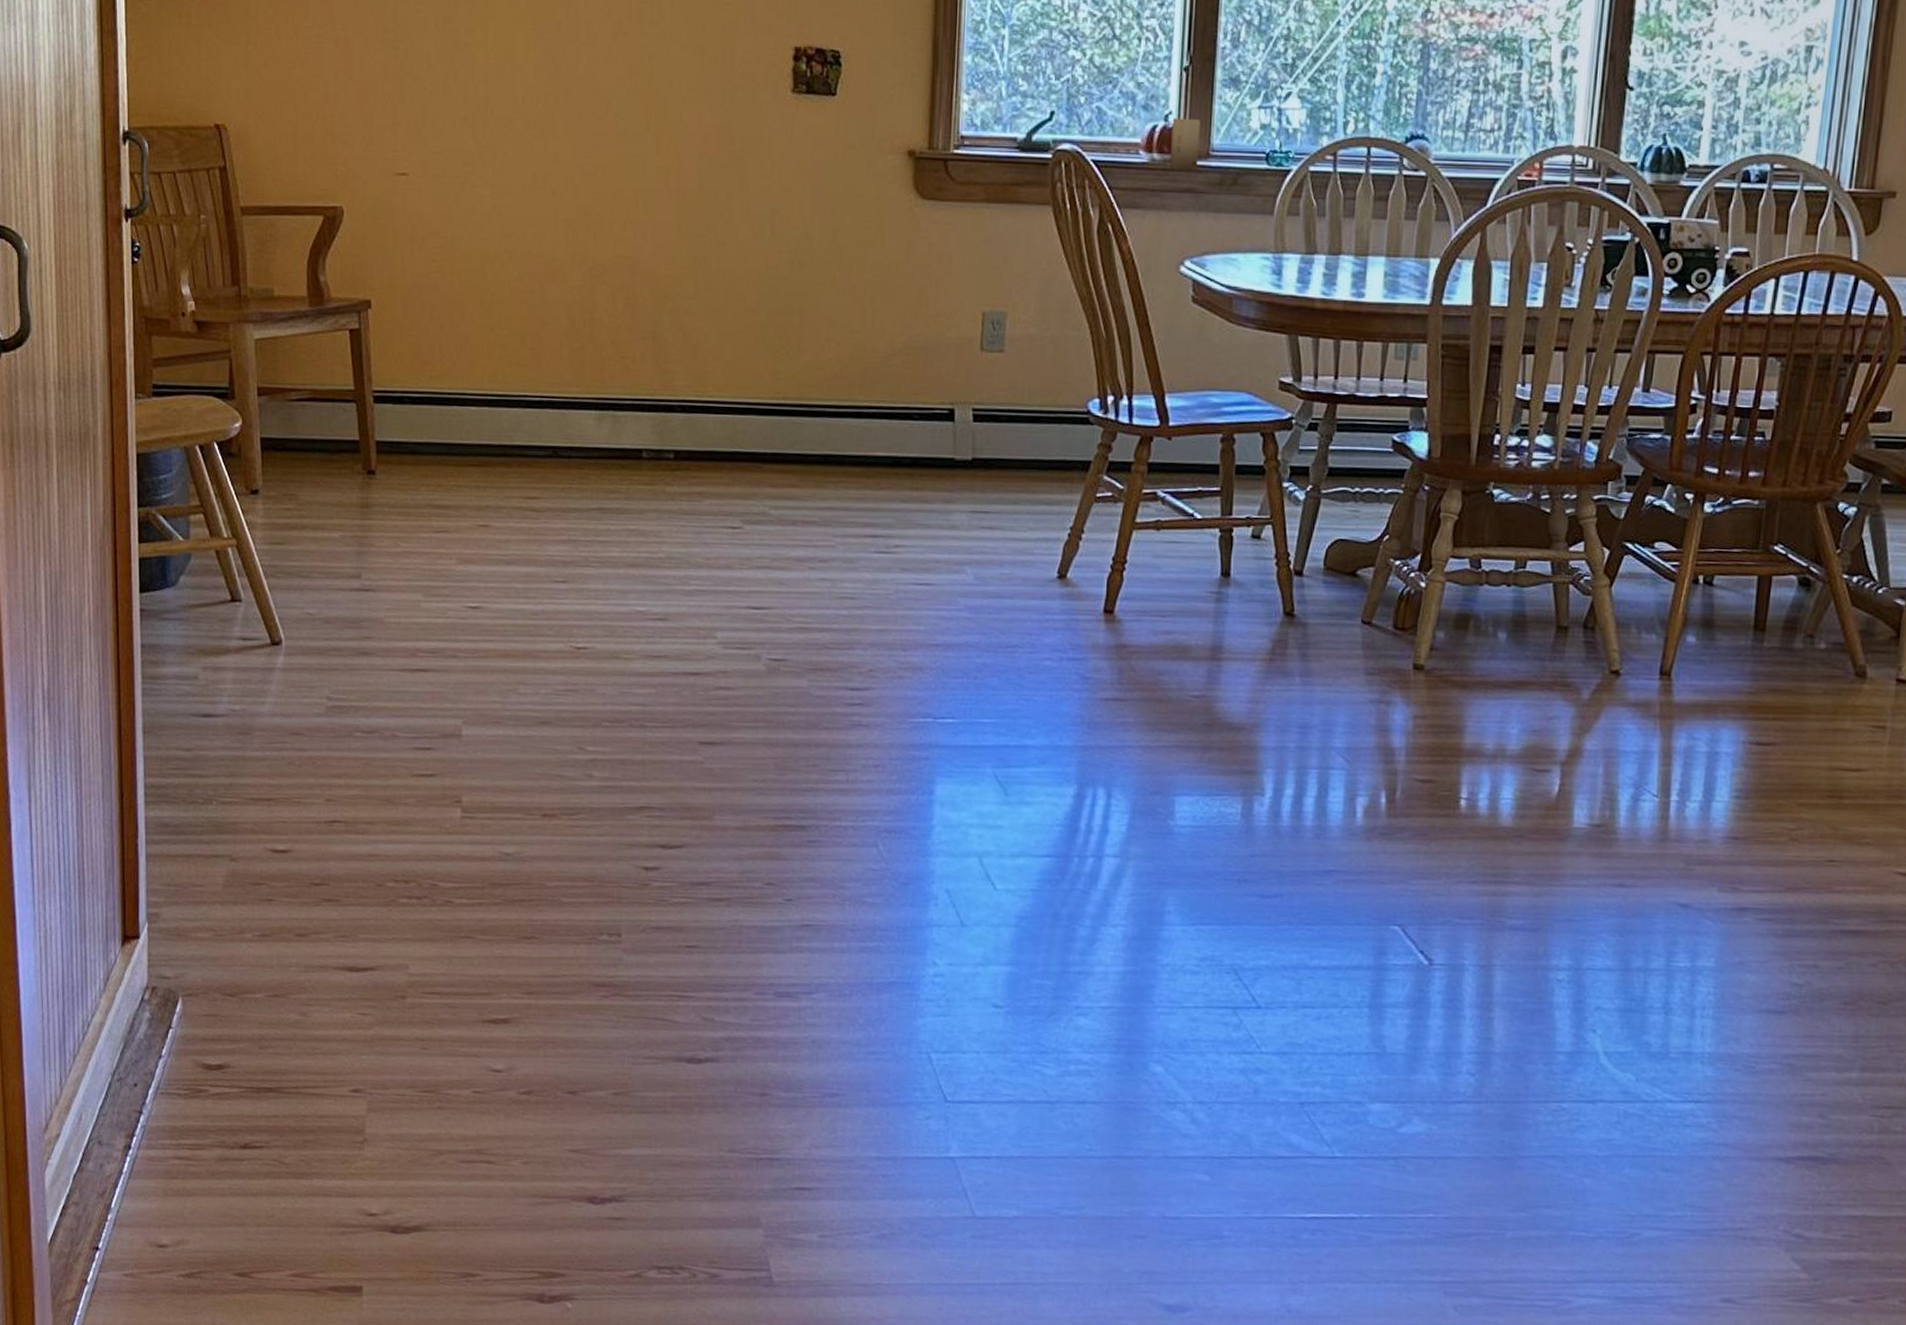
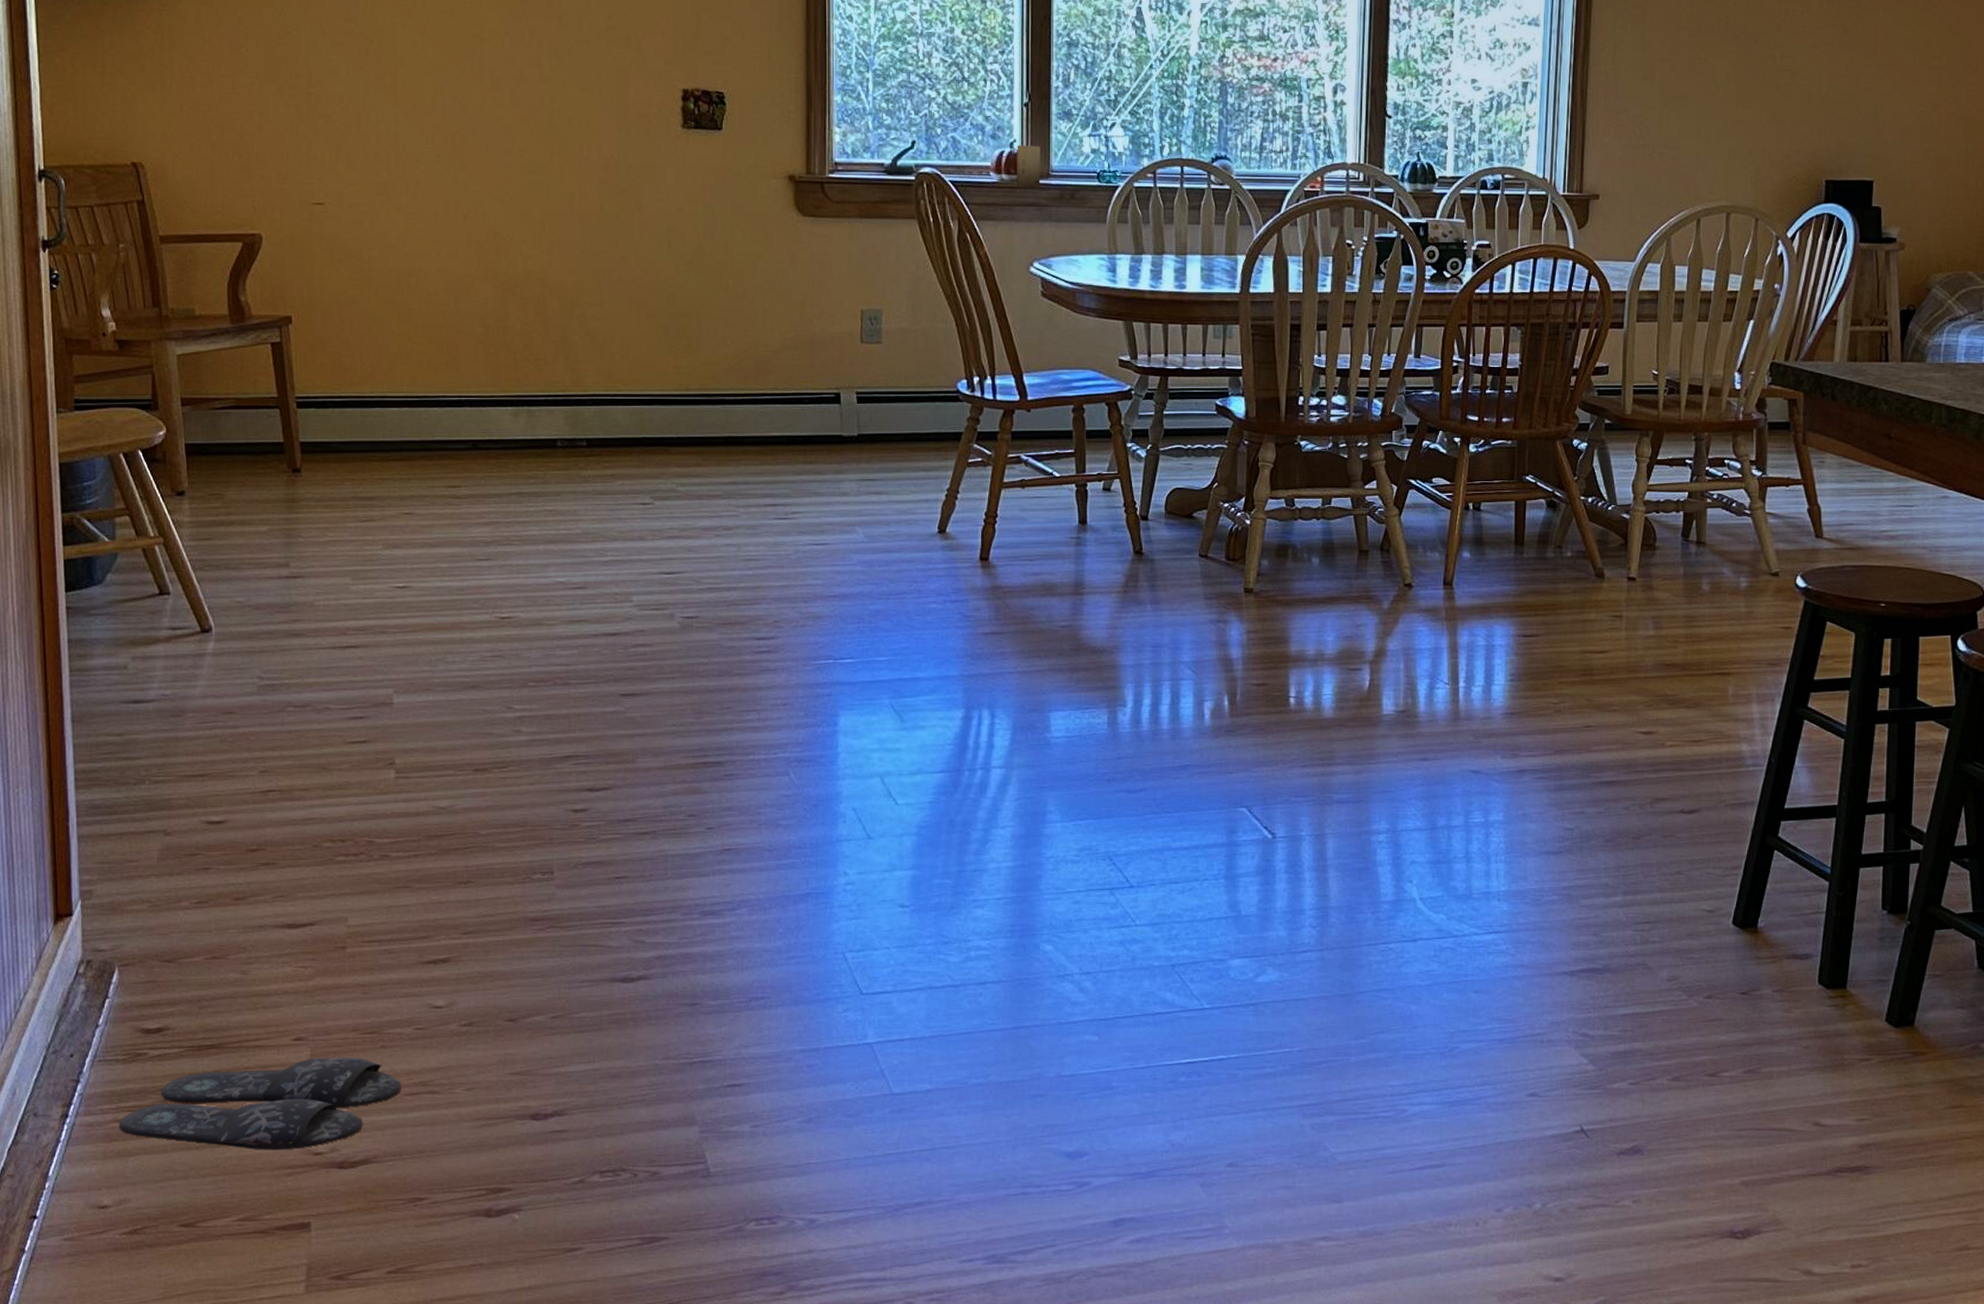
slippers: none [178,1112,457,1208] -> present [118,1056,401,1150]

